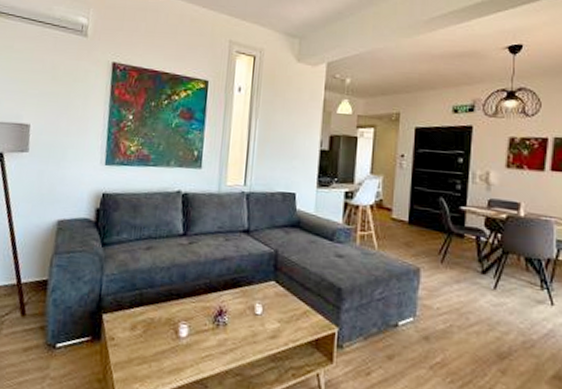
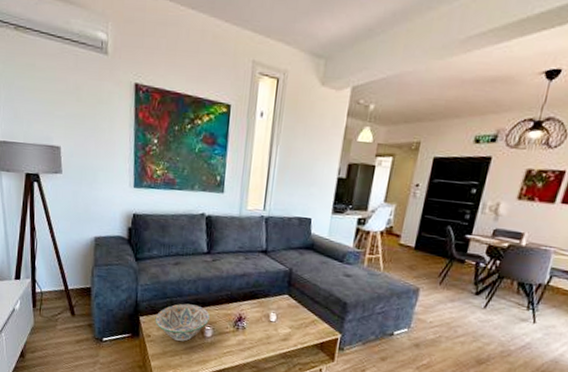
decorative bowl: none [120,295,185,344] -> present [155,303,210,341]

